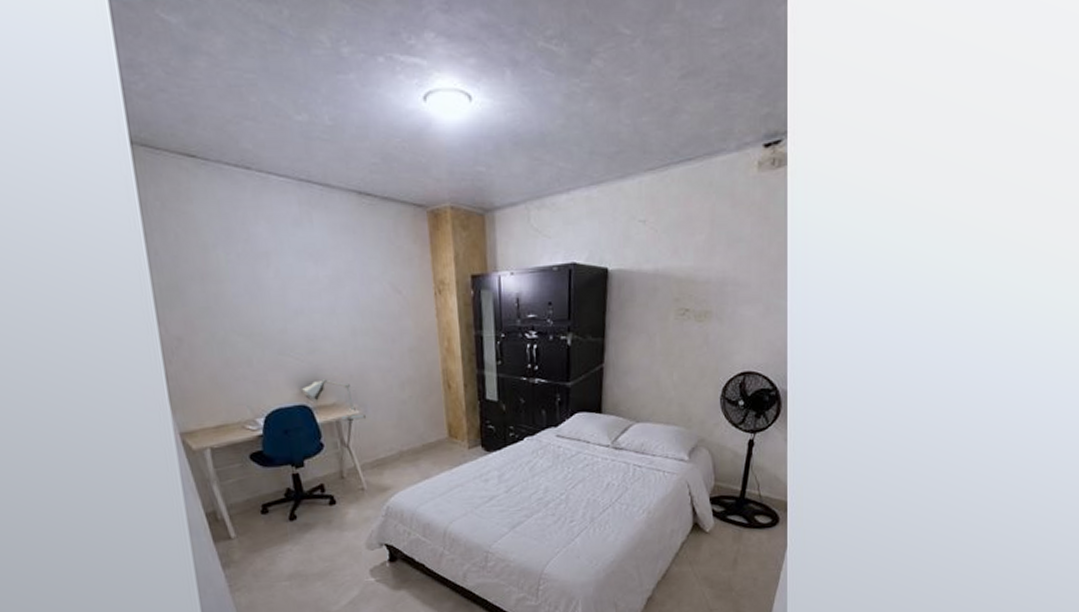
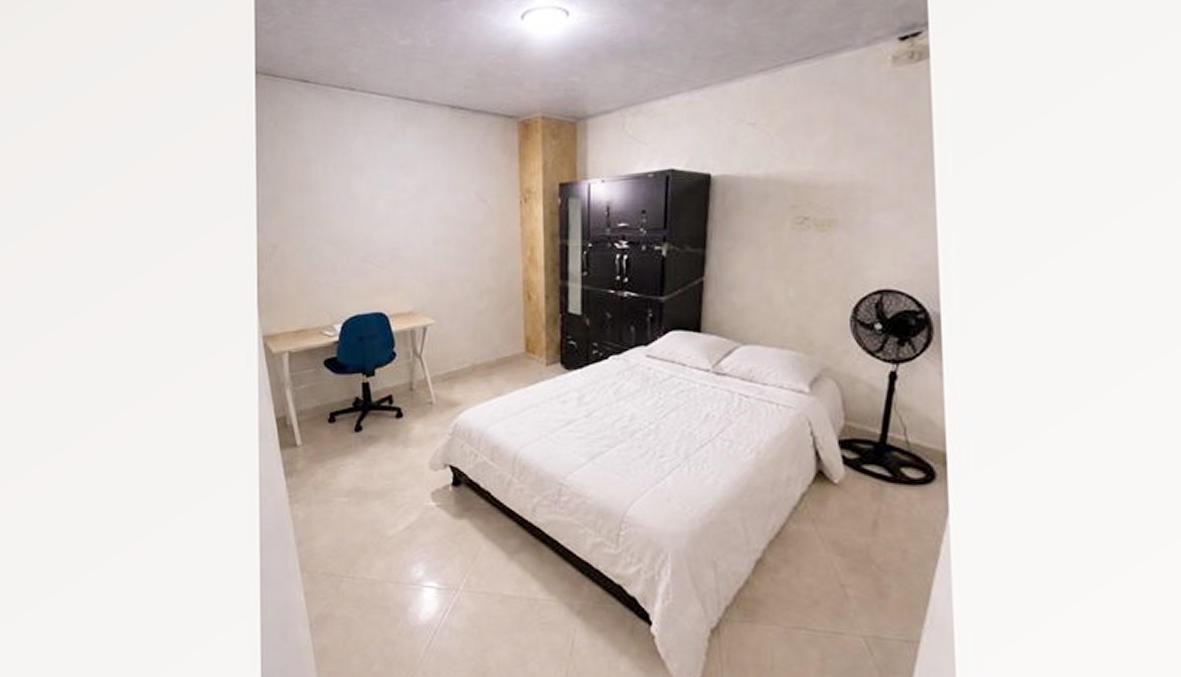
desk lamp: present [301,378,366,421] -> none [379,286,440,330]

